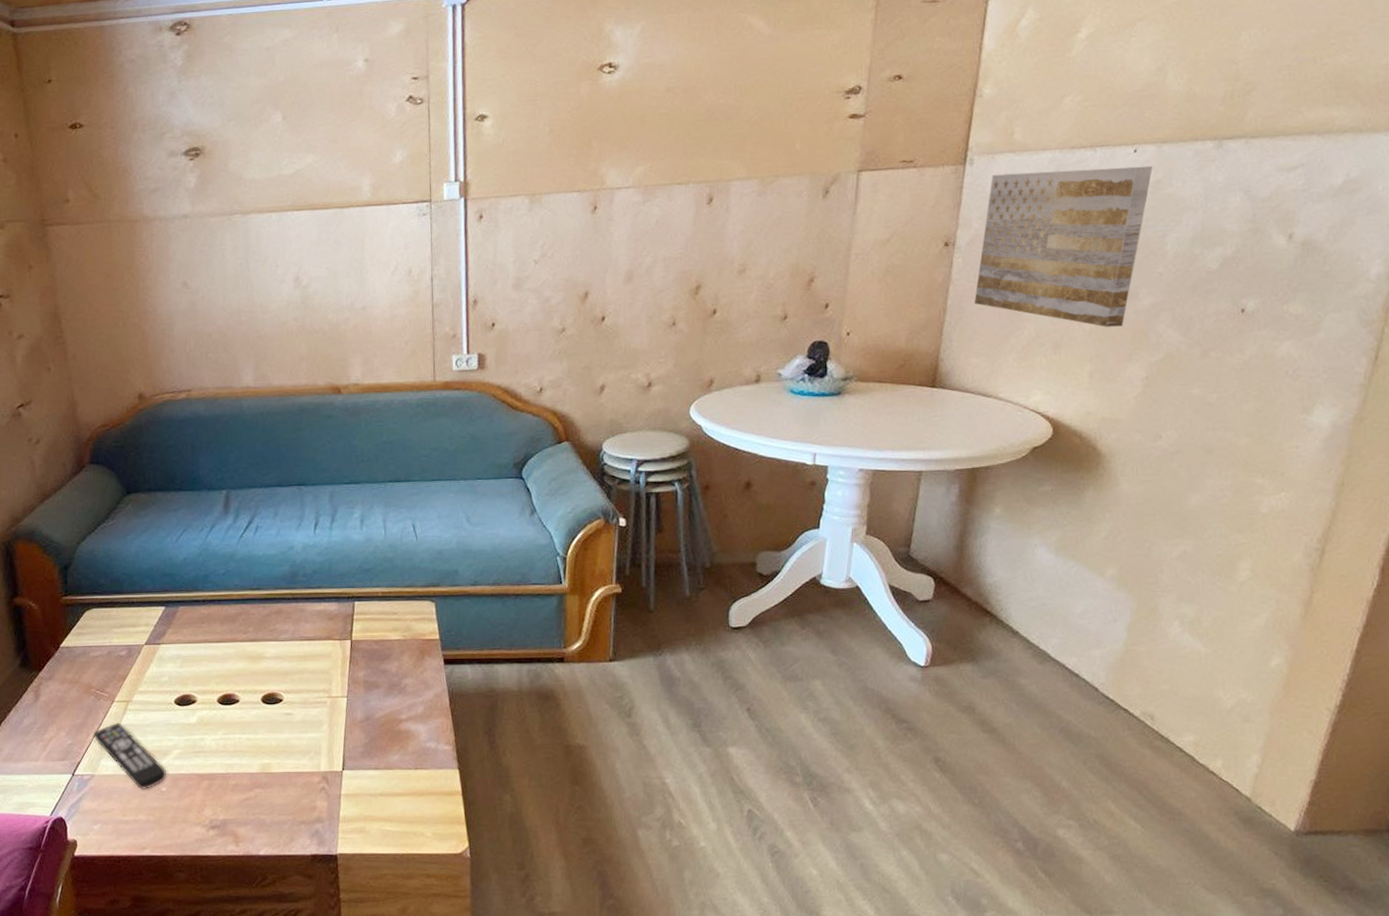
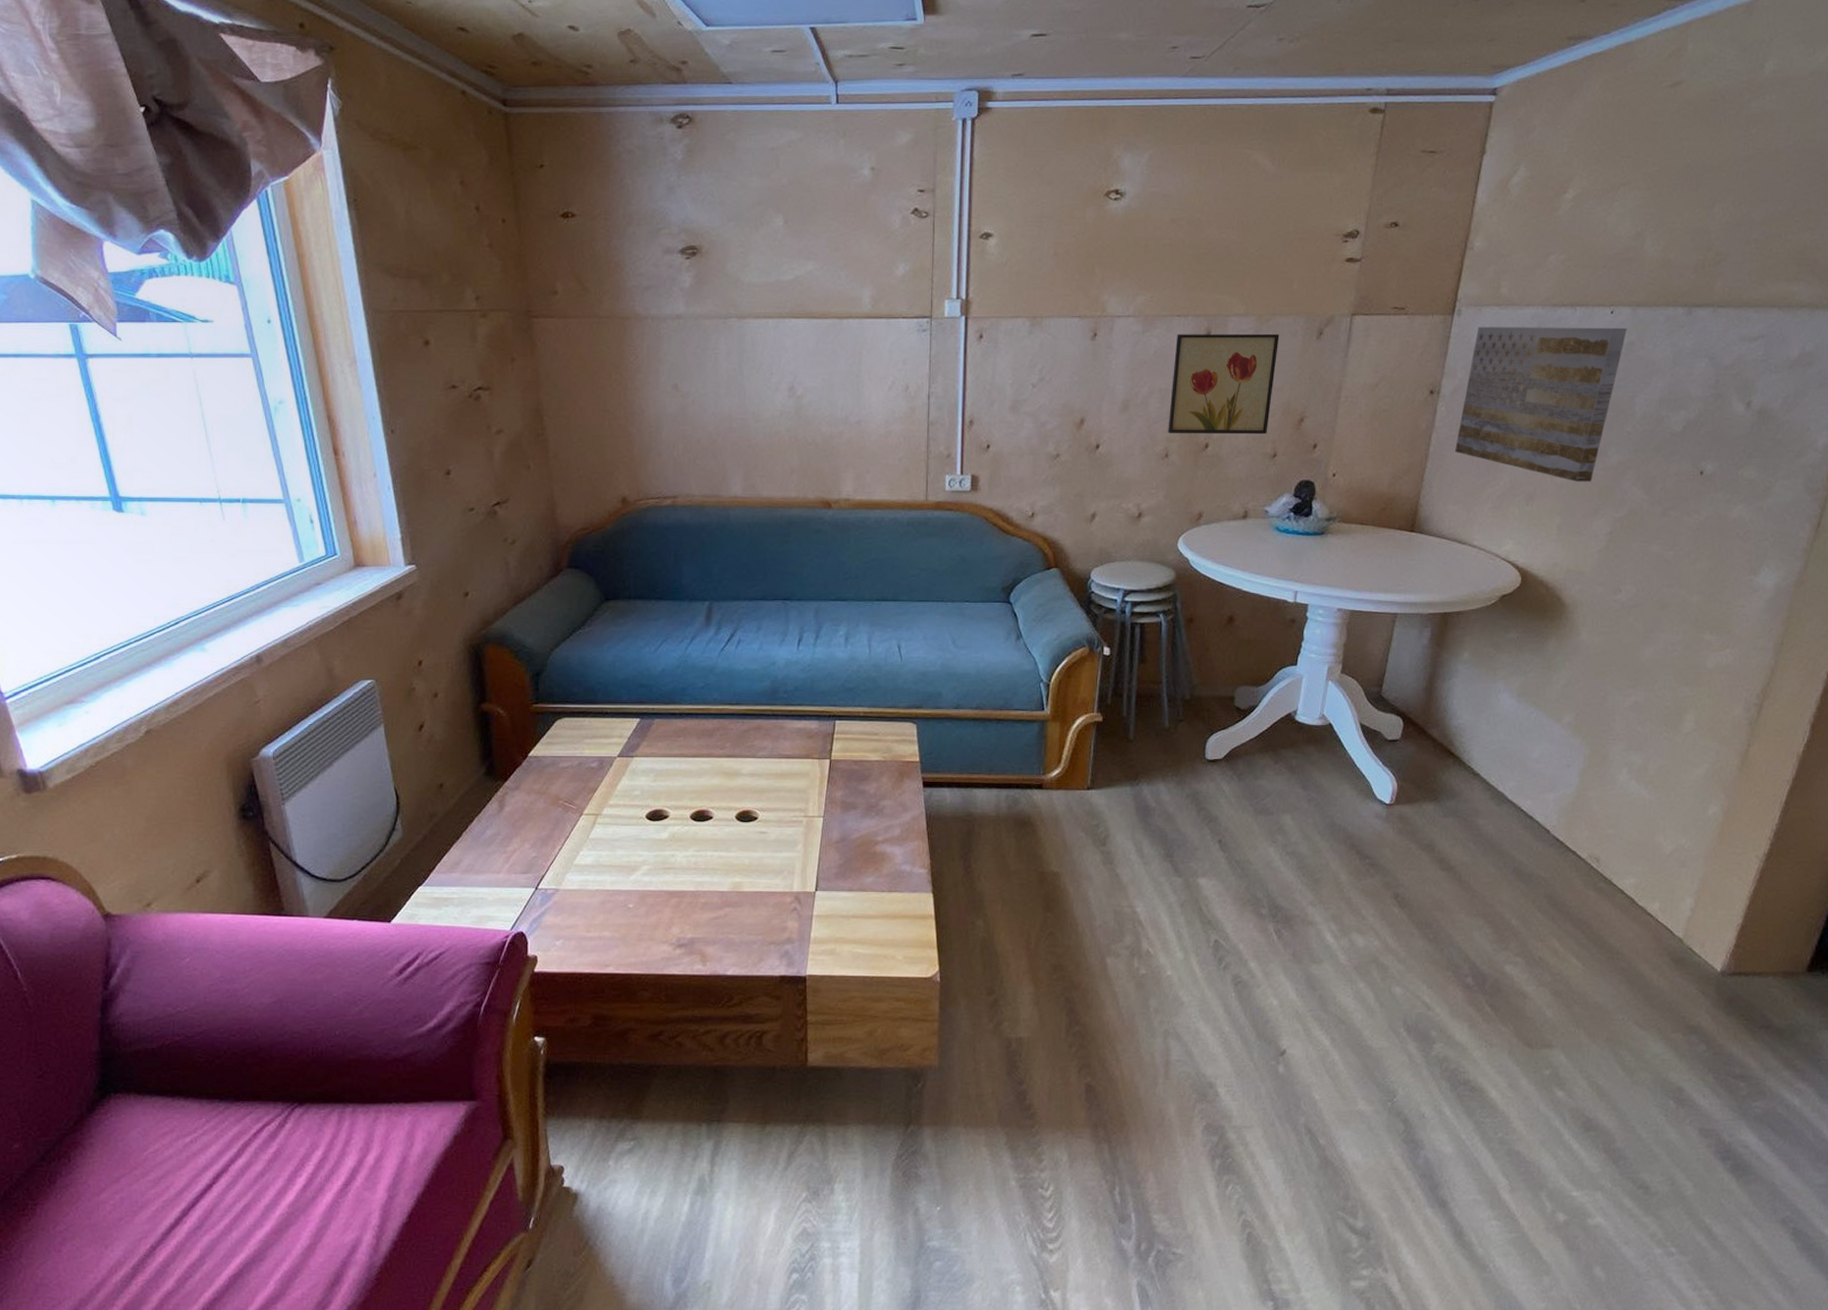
remote control: present [93,722,167,789] -> none [559,836,635,905]
wall art: none [674,195,784,301] -> present [1168,333,1280,435]

